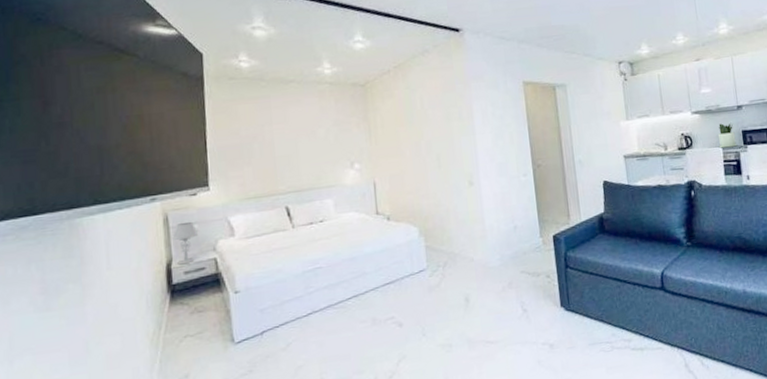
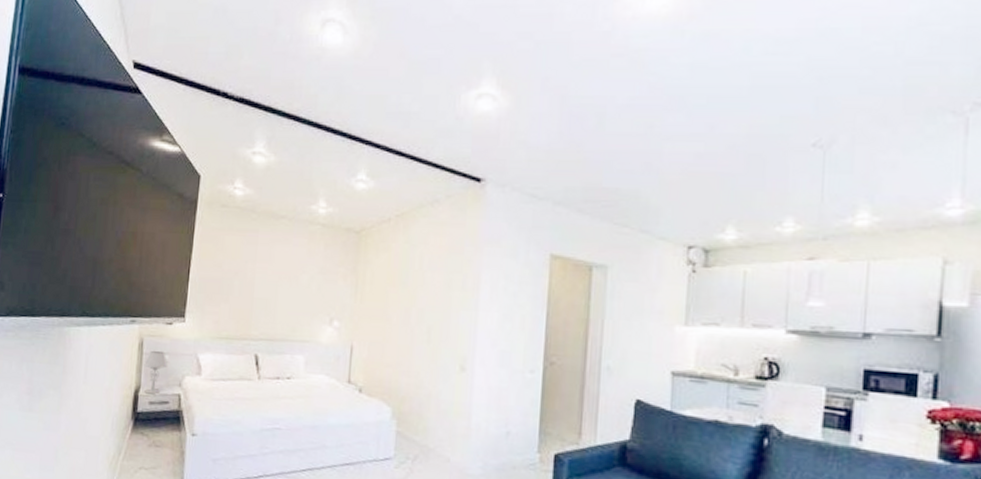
planter: present [717,122,738,149] -> none [819,353,853,391]

